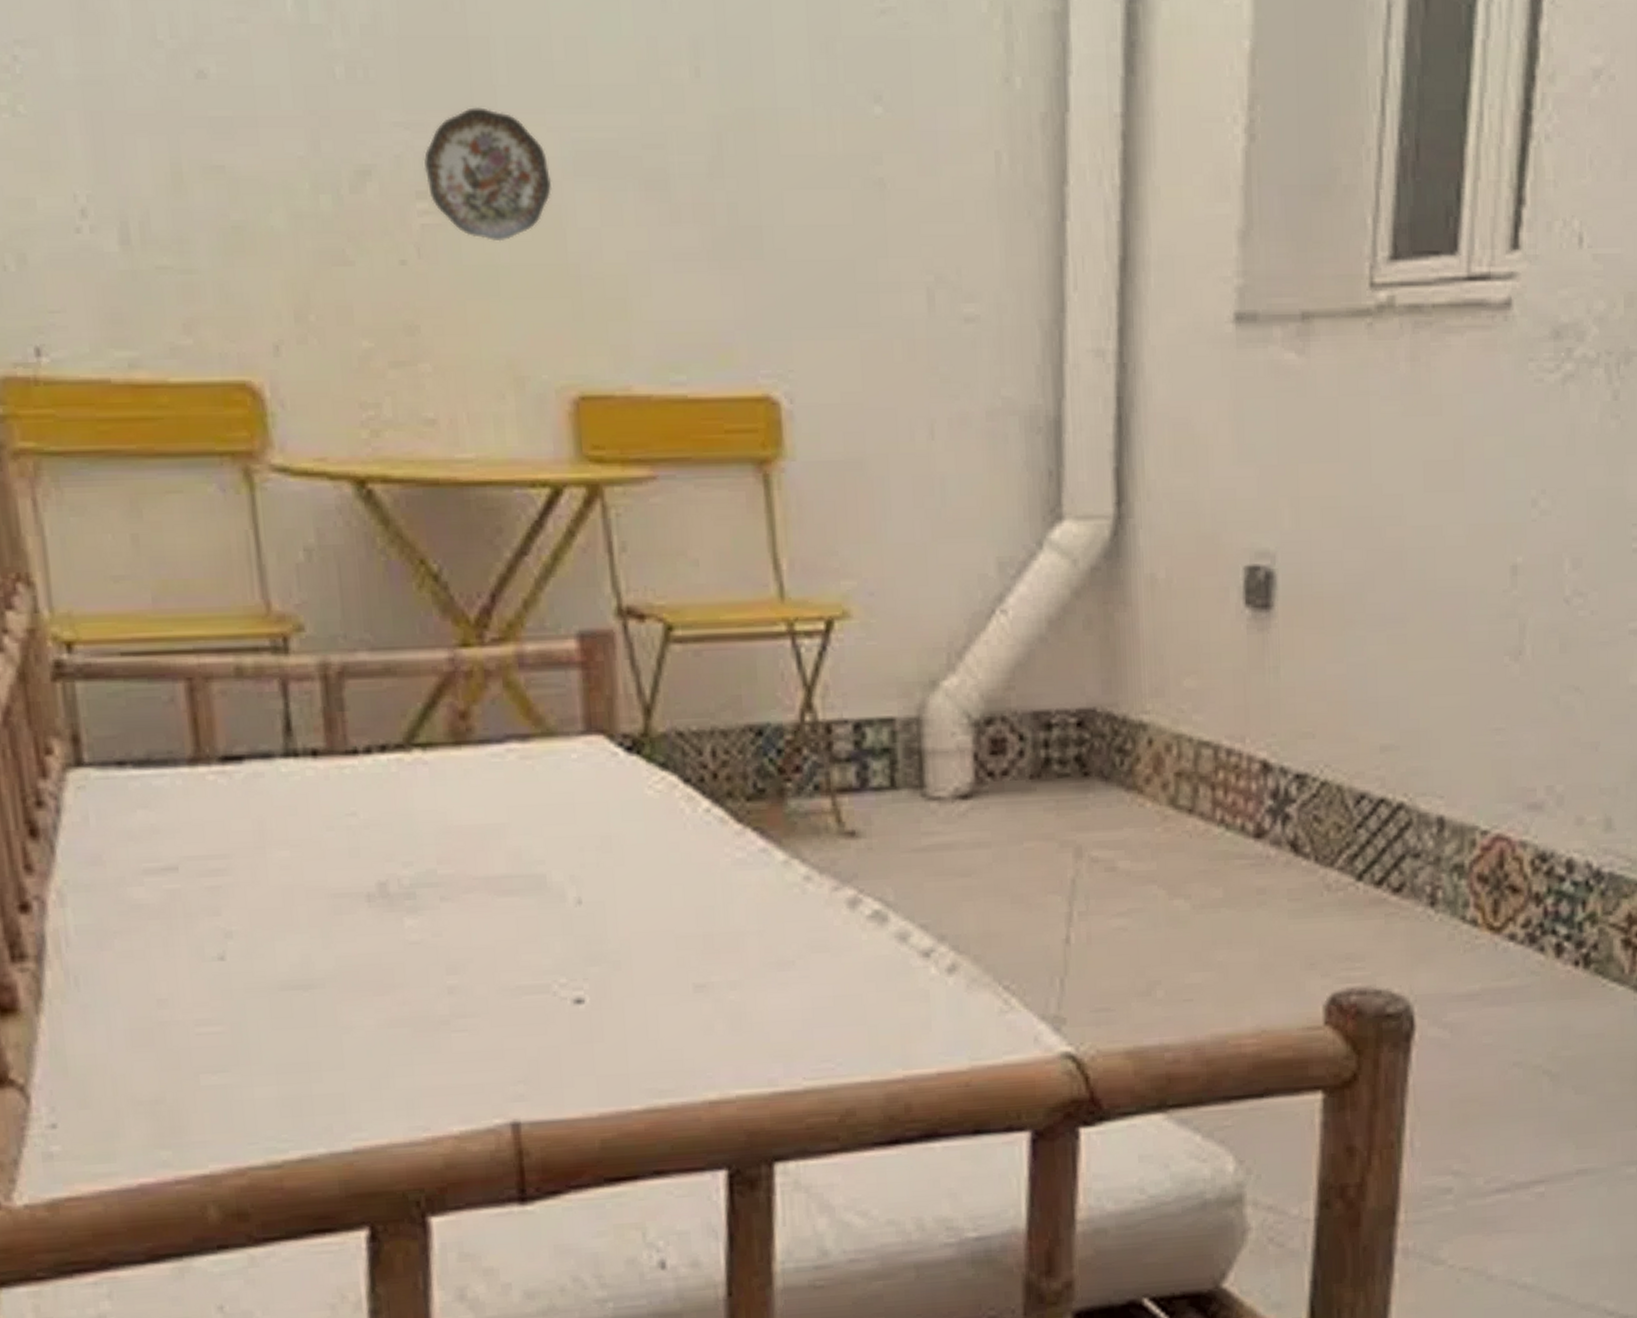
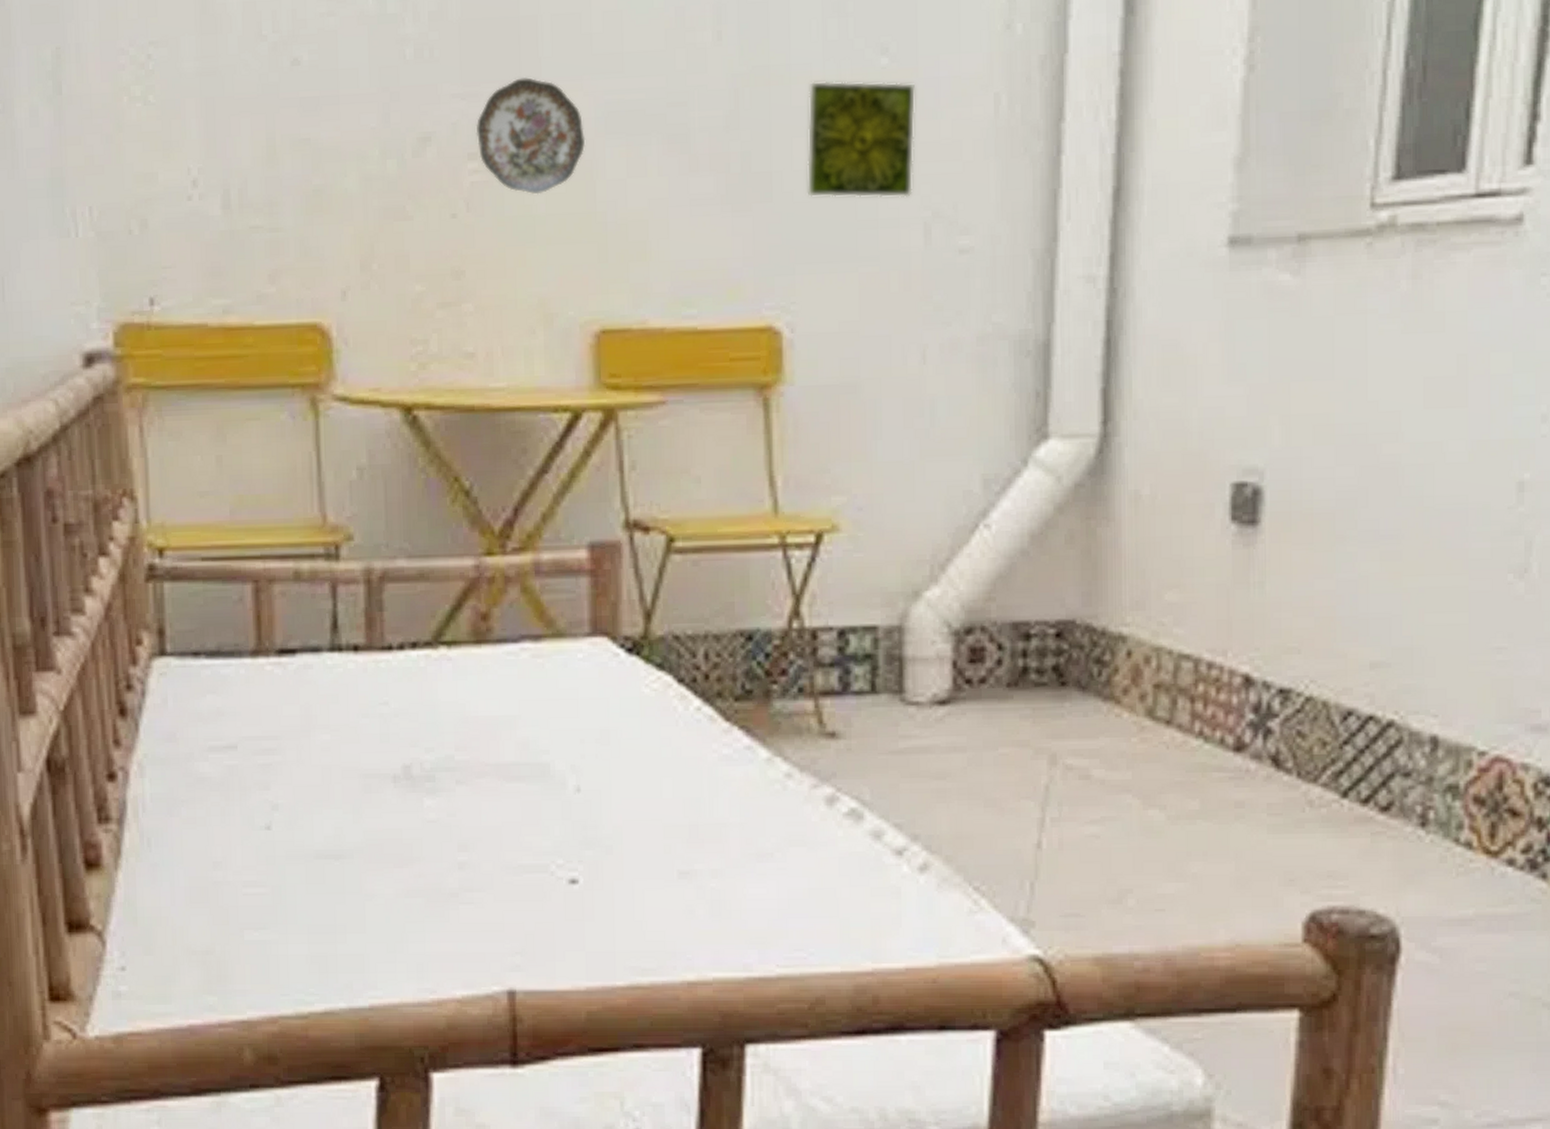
decorative tile: none [797,128,914,260] -> present [806,80,916,198]

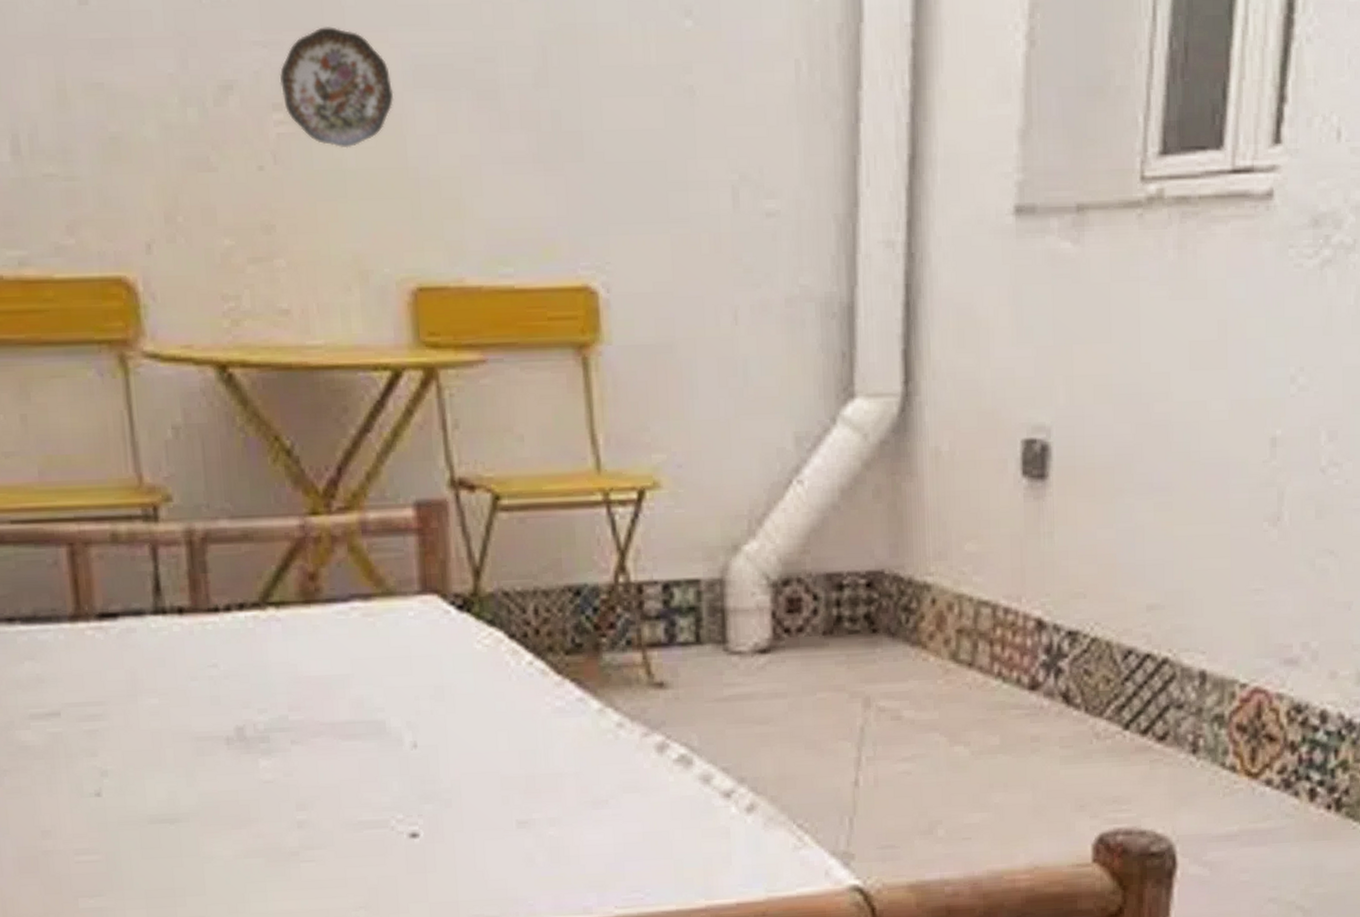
decorative tile: present [806,80,916,198] -> none [615,41,721,161]

